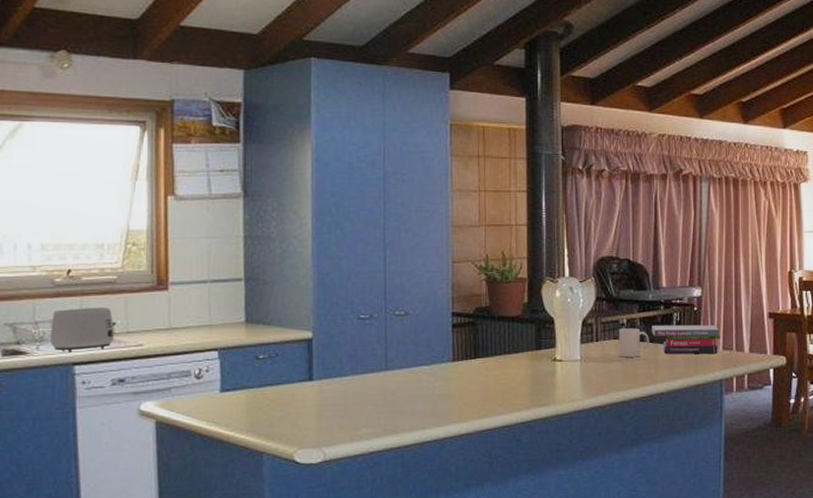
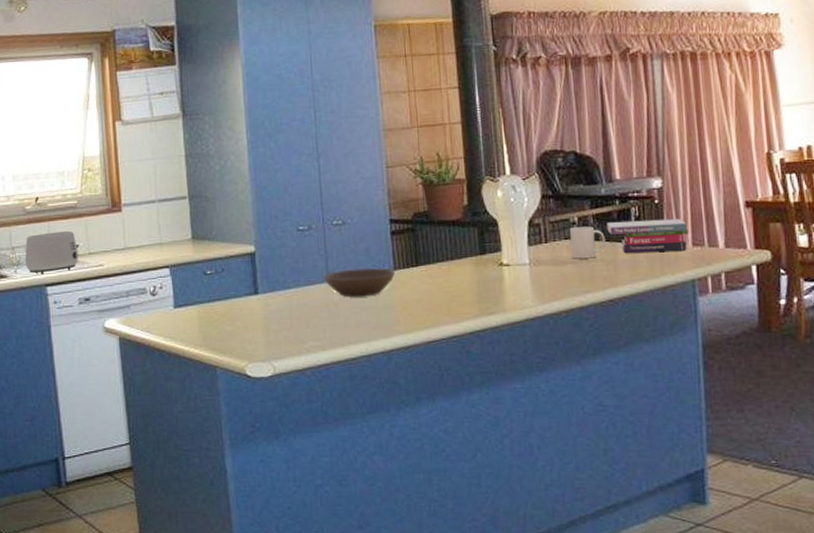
bowl: none [381,359,453,386] -> present [323,268,395,297]

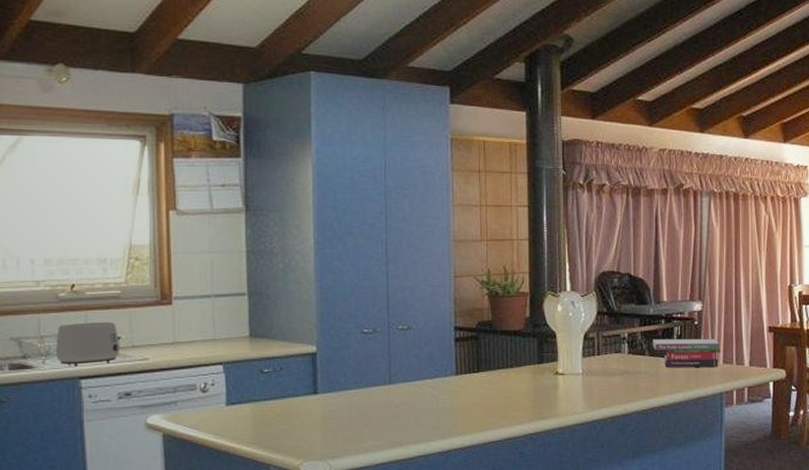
bowl: present [323,268,395,297] -> none [385,373,456,399]
mug: present [569,226,606,259] -> none [619,342,650,371]

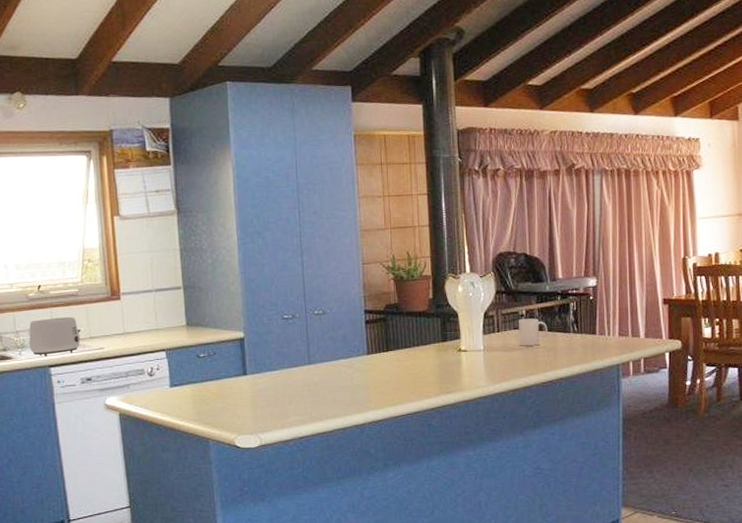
mug: none [619,342,650,371] -> present [518,318,548,346]
books: present [653,338,721,367] -> none [549,312,616,341]

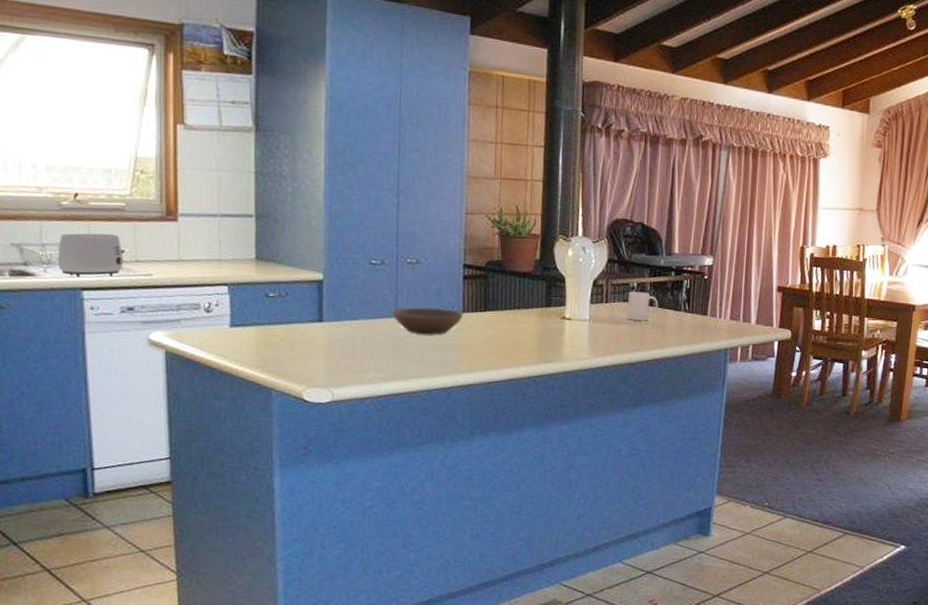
bowl: none [305,353,368,378] -> present [391,307,463,335]

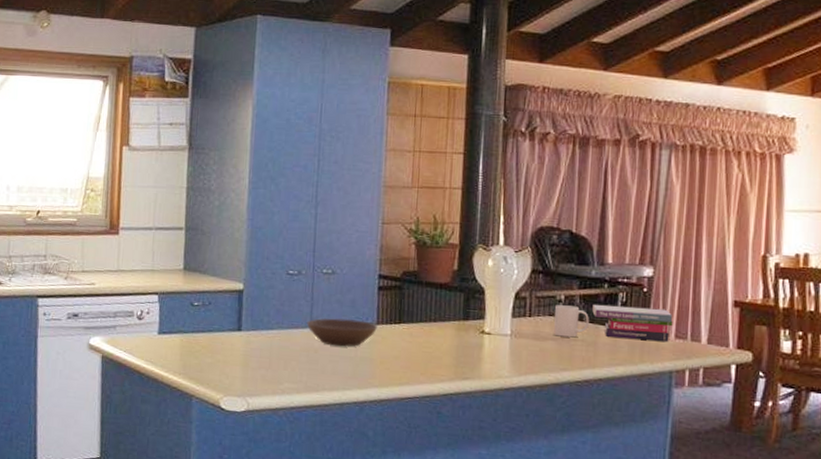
toaster: present [58,233,126,277] -> none [20,246,75,286]
books: none [661,290,729,323] -> present [592,304,673,341]

